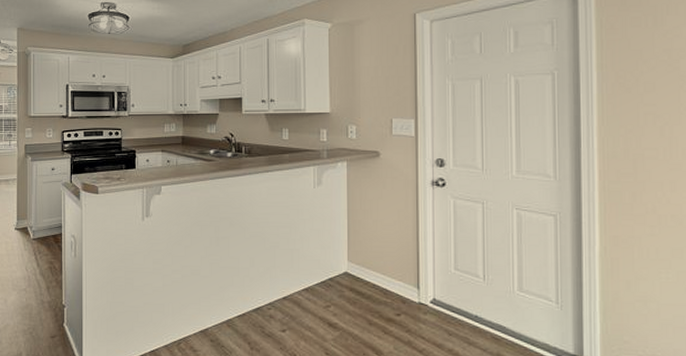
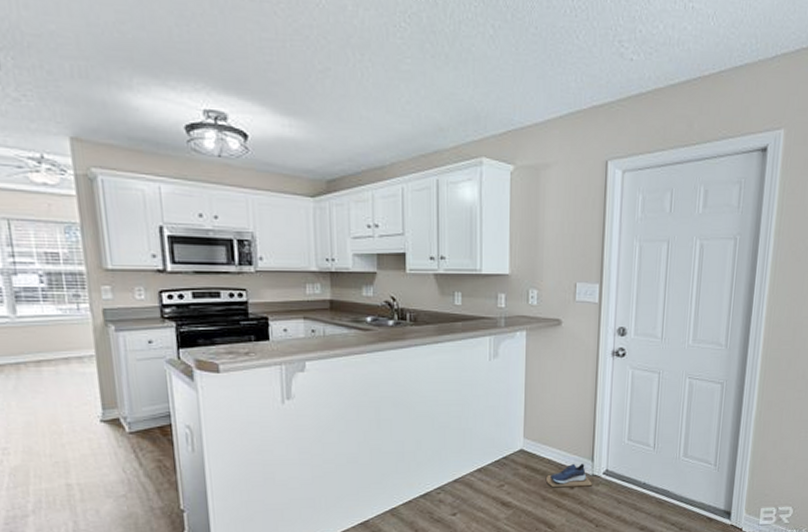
shoe: none [372,289,420,315] -> present [546,463,593,488]

